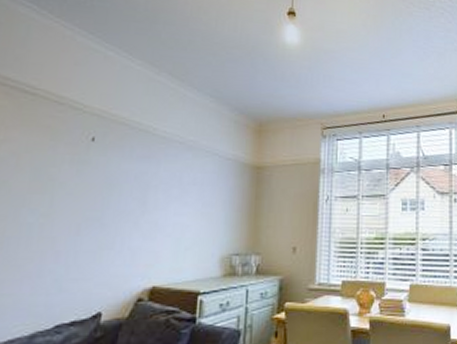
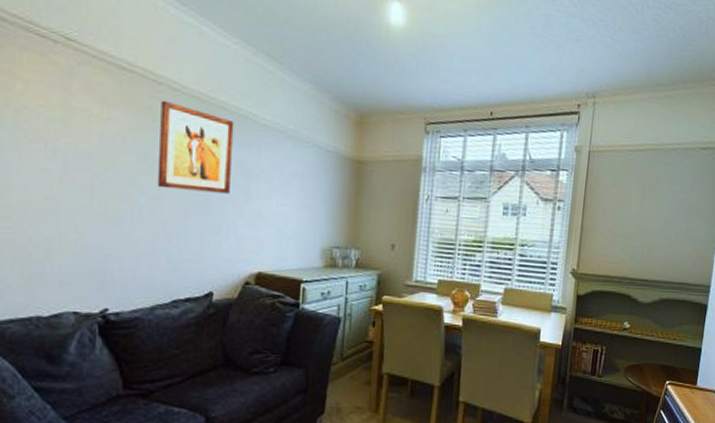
wall art: none [49,119,135,207] -> present [157,100,235,194]

